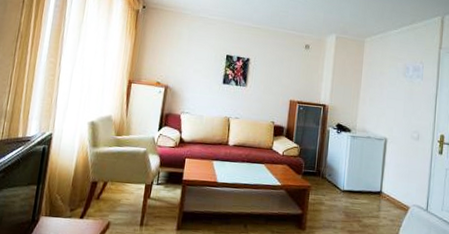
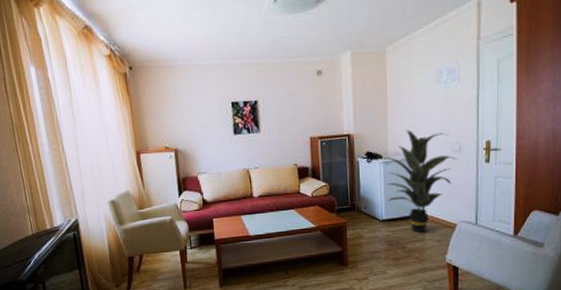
indoor plant: none [351,111,416,210] -> present [384,130,459,233]

